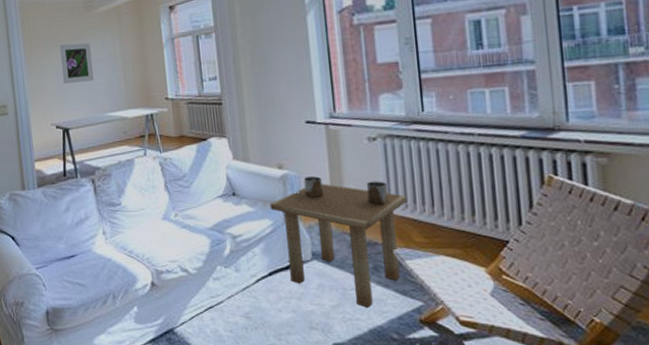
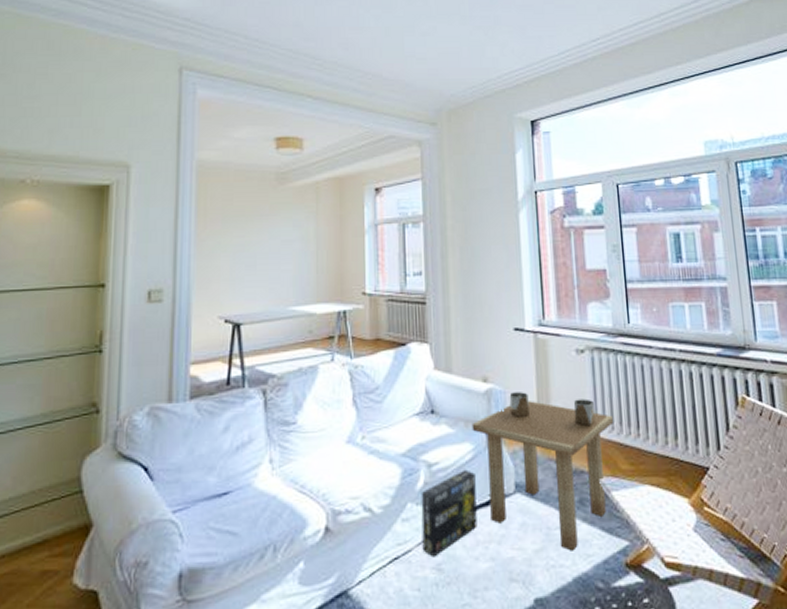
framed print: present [59,43,94,84] -> none [240,220,279,268]
box: none [228,240,279,308] -> present [421,469,477,558]

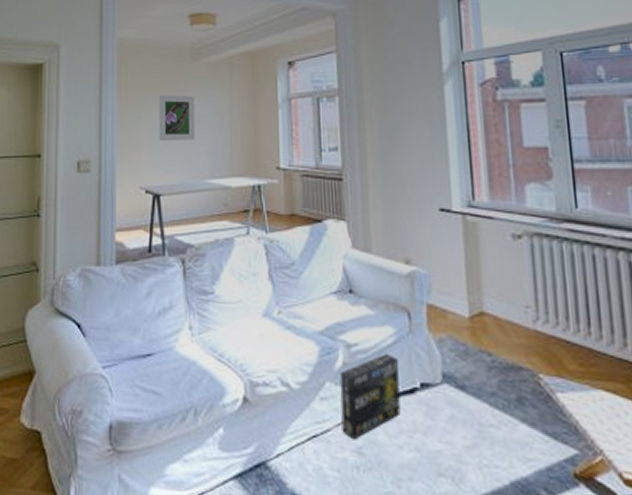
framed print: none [240,220,279,268] -> present [158,95,195,141]
side table: present [471,392,614,551] -> none [393,277,559,453]

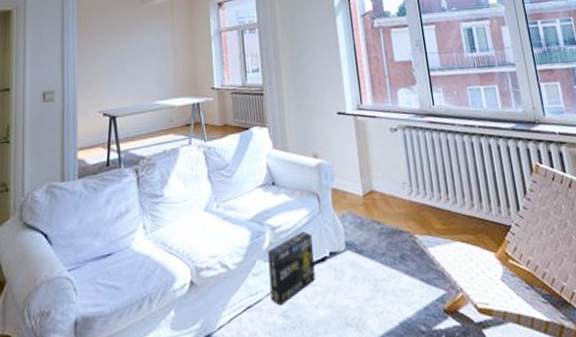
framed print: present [158,95,195,141] -> none [113,32,144,71]

